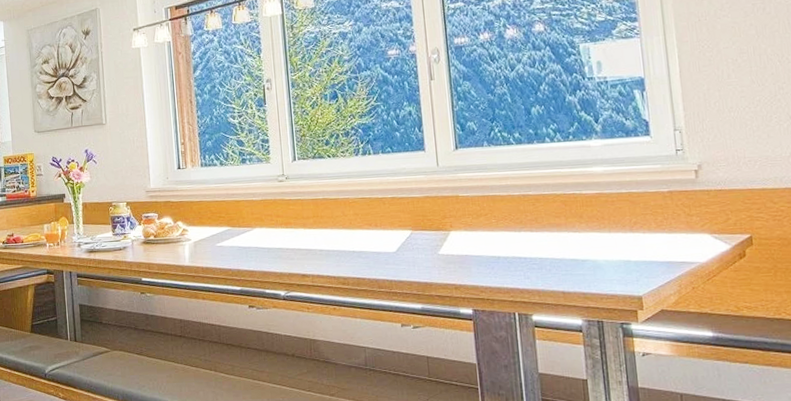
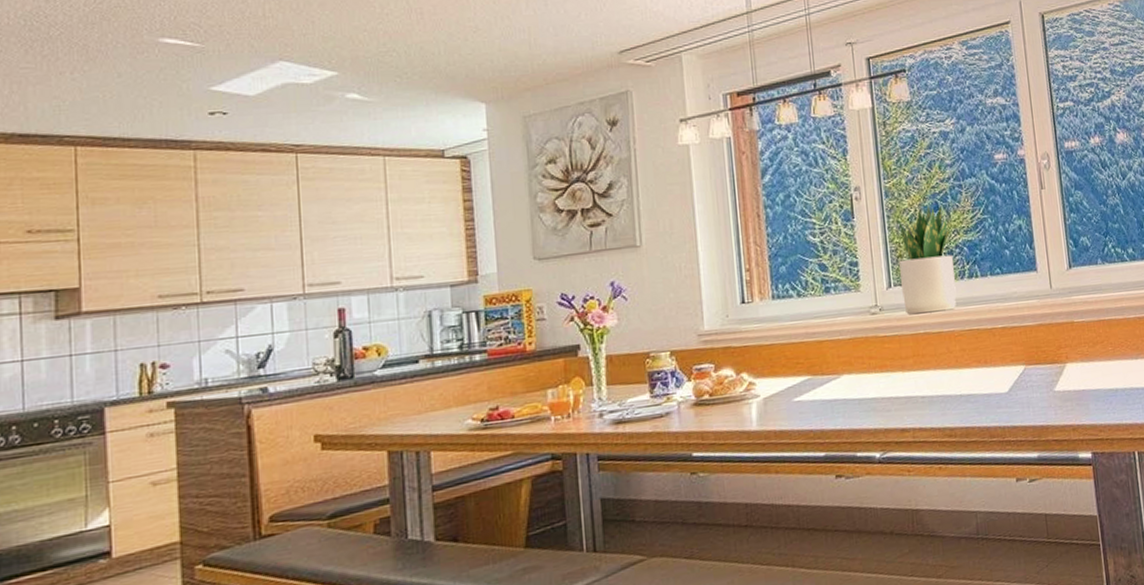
planter: none [302,93,351,183] -> present [898,204,956,315]

